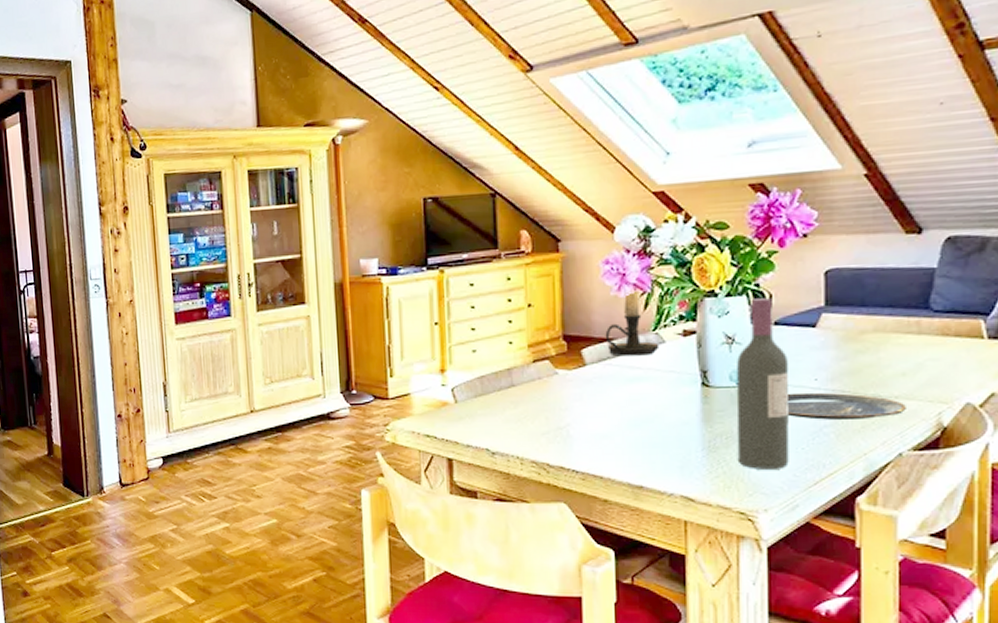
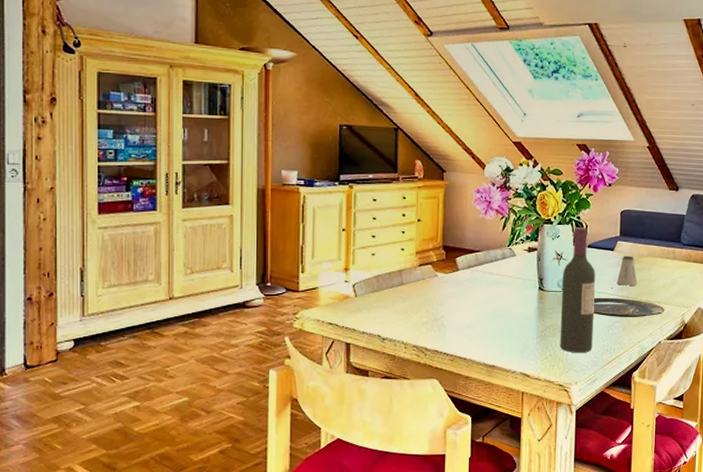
candle holder: present [605,292,660,356] -> none [474,216,512,265]
saltshaker: none [823,333,858,375] -> present [616,256,638,285]

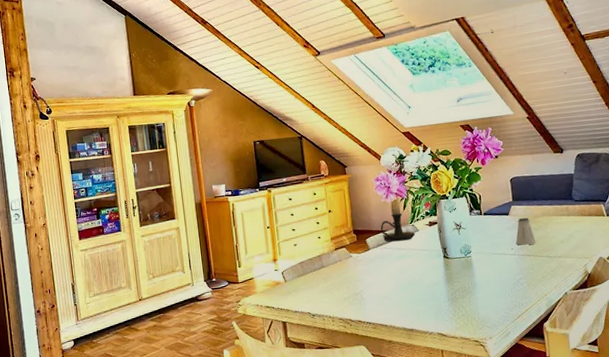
candle holder: none [474,216,512,265] -> present [380,198,416,242]
wine bottle: present [559,228,595,353] -> none [464,198,502,311]
plate: present [593,297,664,317] -> none [495,256,566,275]

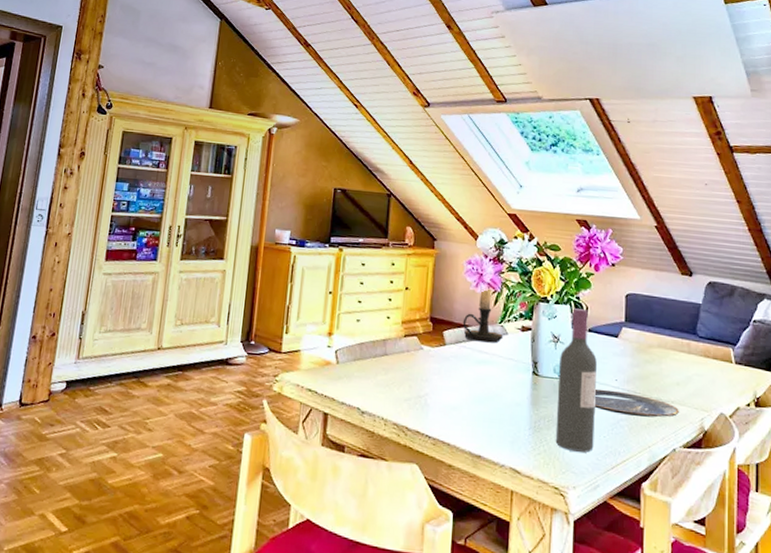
wine bottle: none [464,198,502,311] -> present [555,308,597,453]
plate: none [495,256,566,275] -> present [594,388,679,418]
saltshaker: present [515,217,536,245] -> none [621,344,646,380]

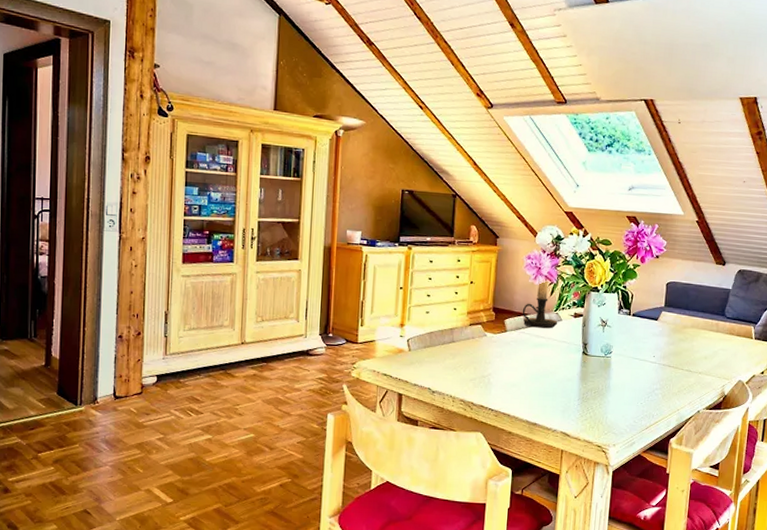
wine bottle: present [555,308,597,453] -> none [600,296,639,417]
plate: present [594,388,679,418] -> none [634,364,705,386]

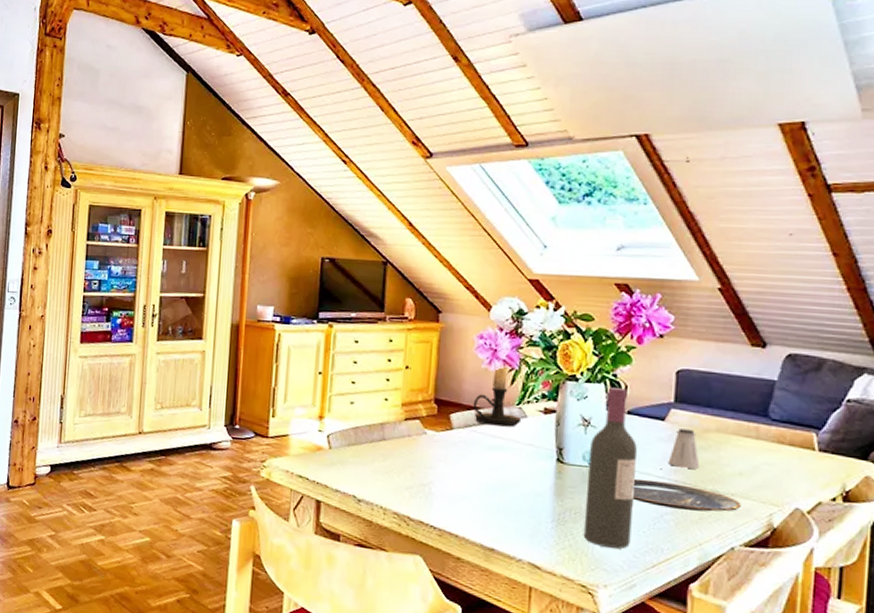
wine bottle: none [600,296,639,417] -> present [583,388,637,549]
plate: none [634,364,705,386] -> present [632,478,741,512]
saltshaker: none [659,326,680,355] -> present [668,428,700,469]

